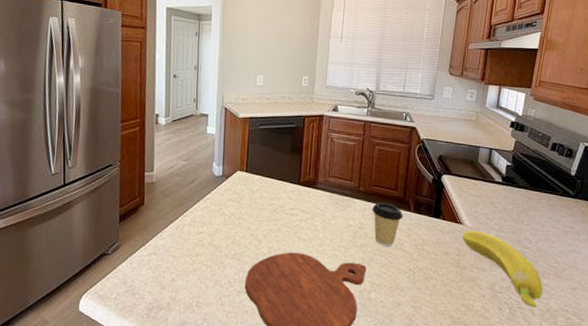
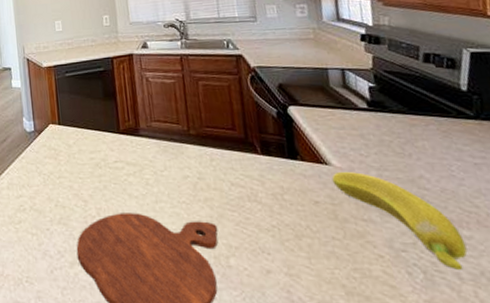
coffee cup: present [372,202,403,247] -> none [209,145,250,200]

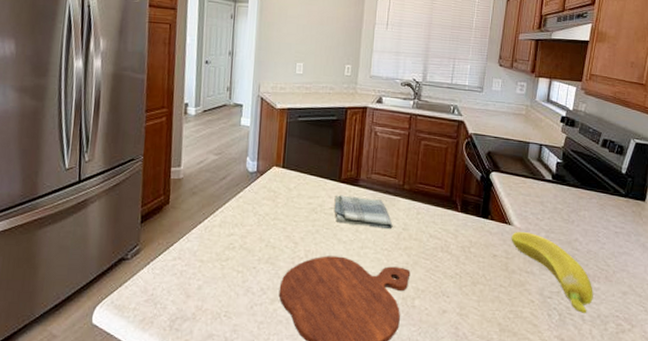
dish towel: none [116,147,186,180] -> present [334,195,393,230]

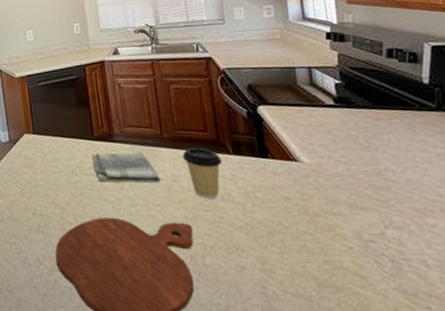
coffee cup: none [417,201,450,250] -> present [182,147,223,200]
fruit: present [511,232,593,313] -> none [301,167,432,257]

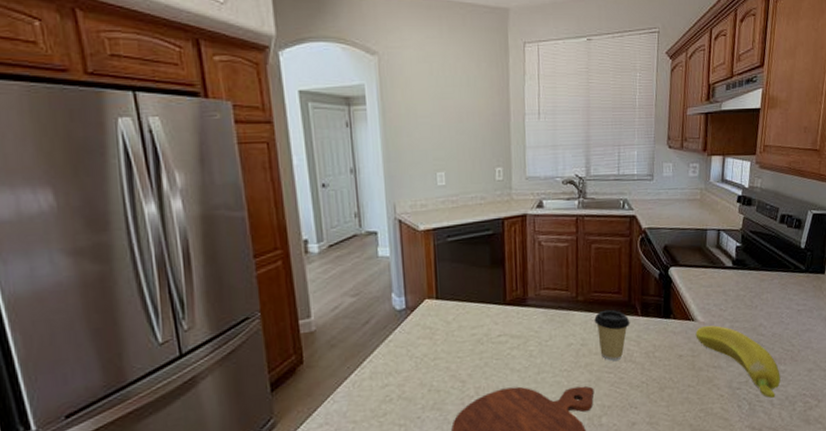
dish towel: present [91,152,161,183] -> none [501,317,570,351]
fruit: none [301,167,432,257] -> present [695,325,781,398]

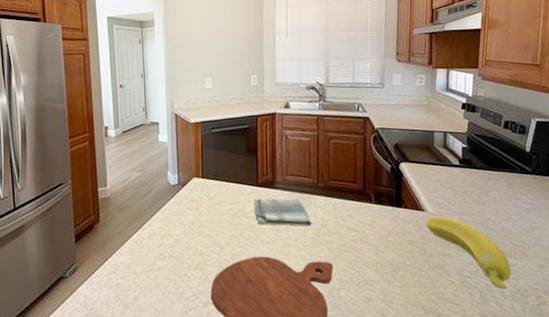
dish towel: none [501,317,570,351] -> present [254,198,312,227]
coffee cup: present [594,309,630,362] -> none [333,196,365,242]

